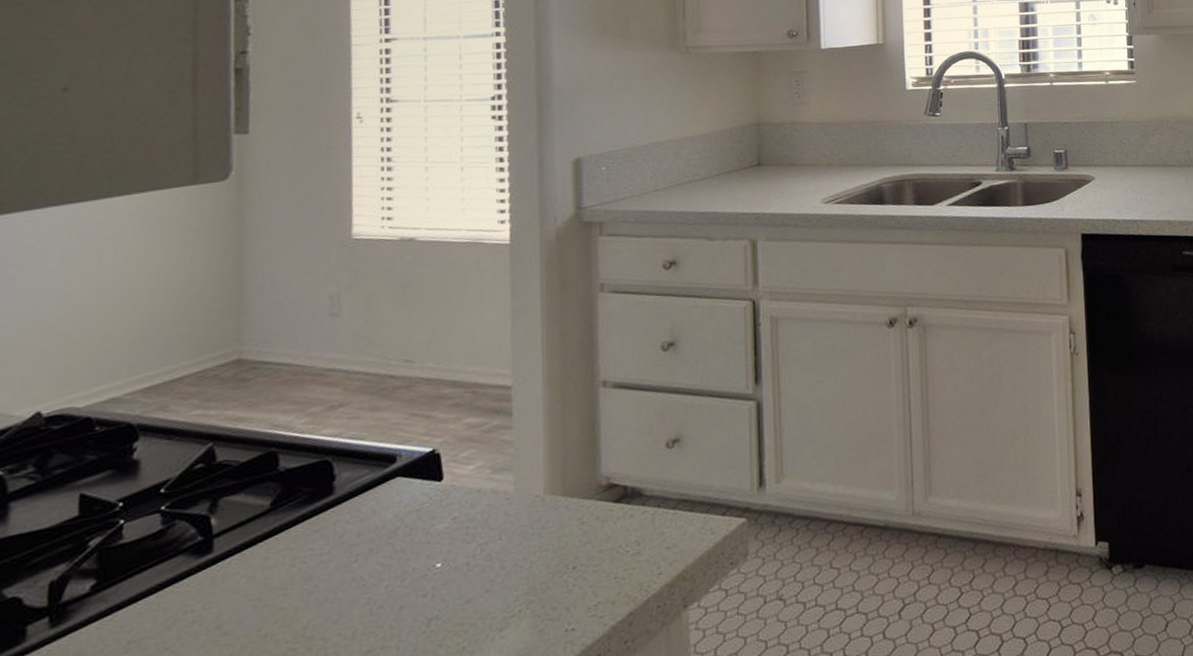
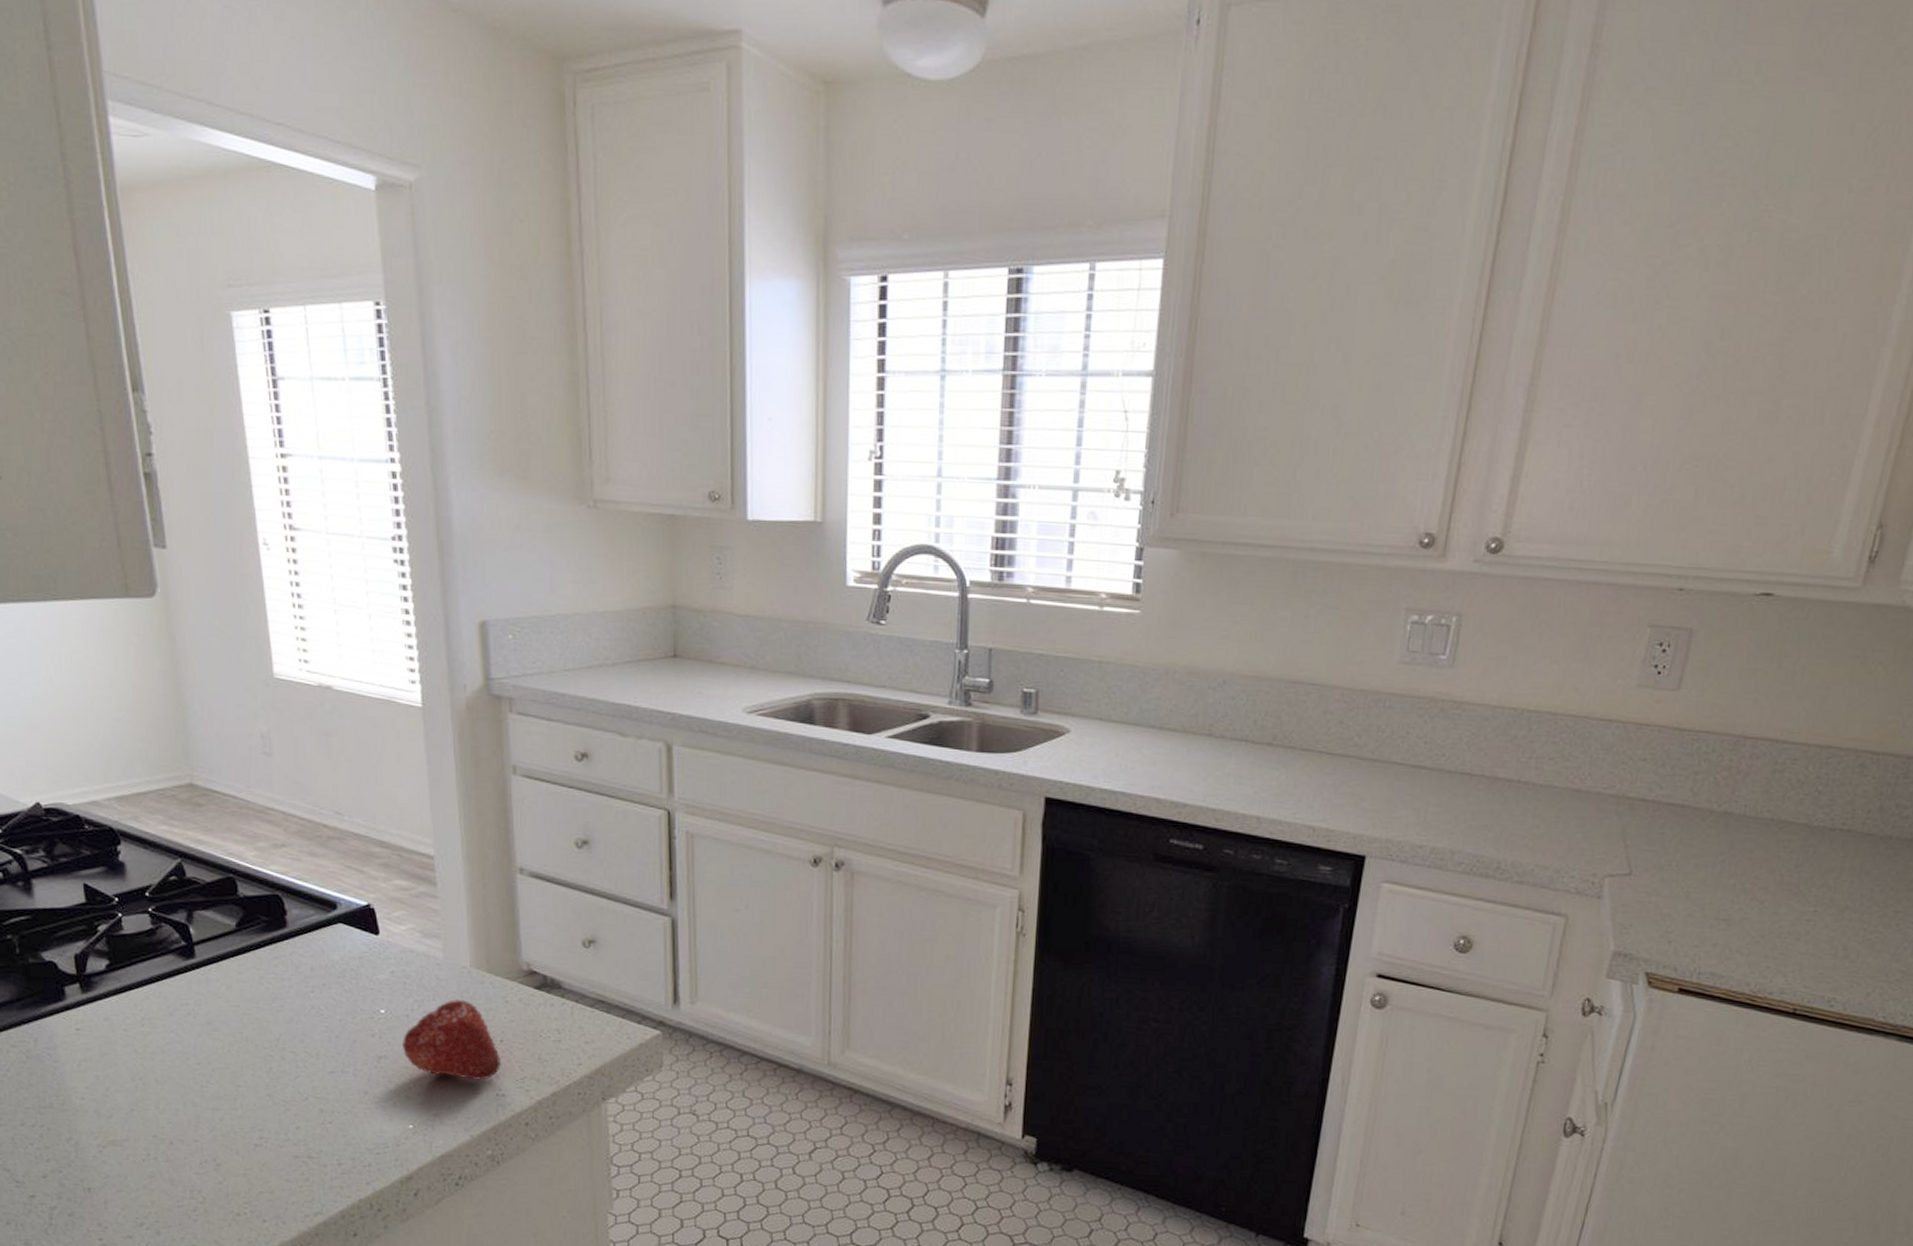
fruit: none [458,531,573,626] -> present [401,999,502,1080]

